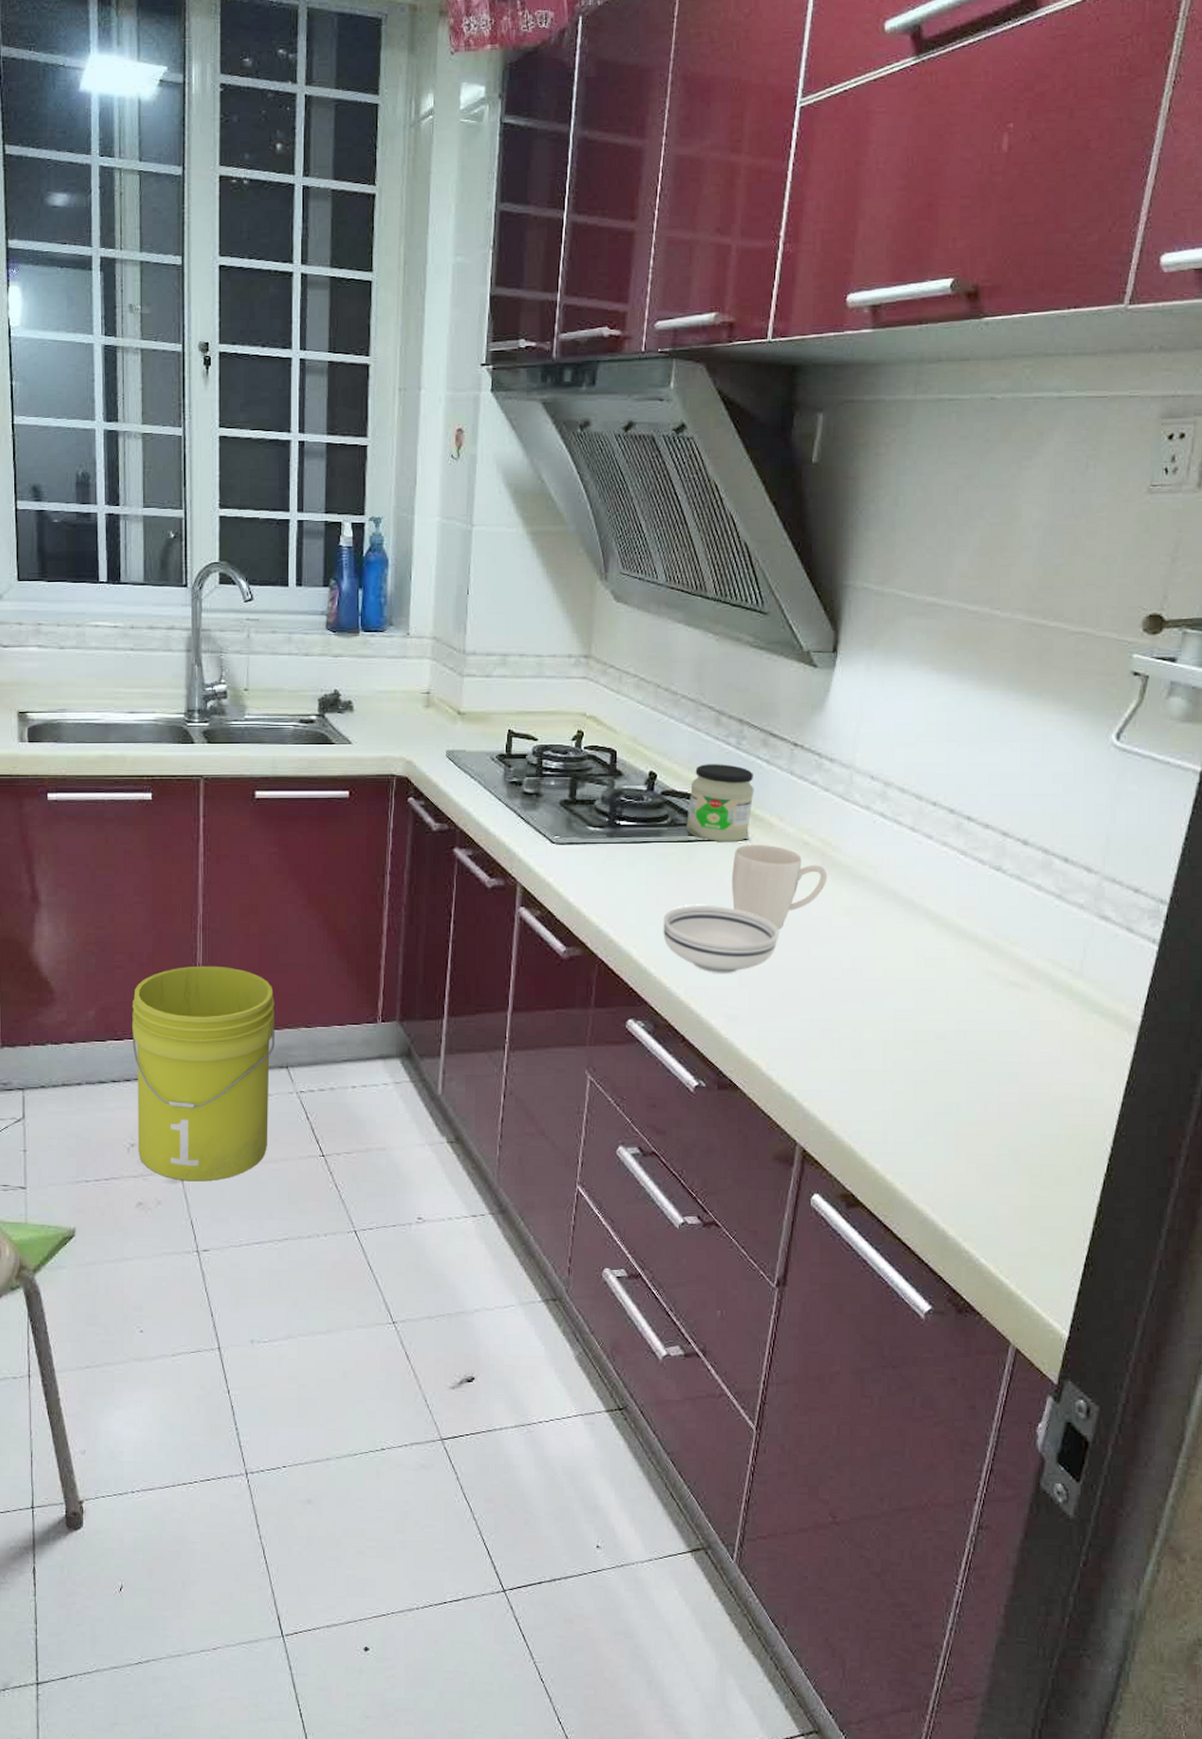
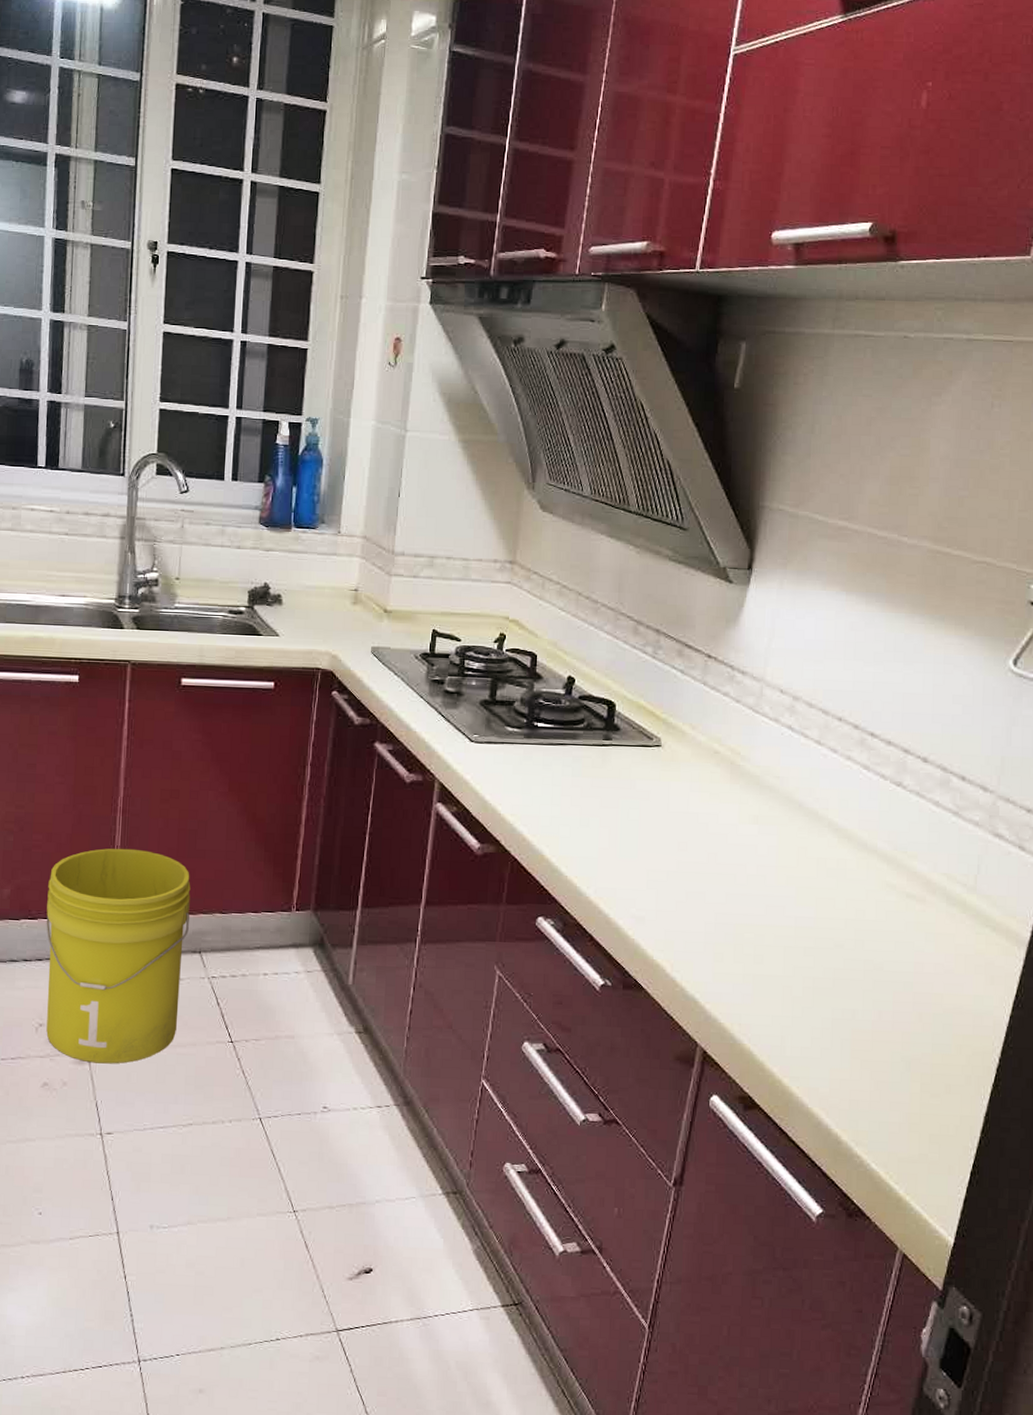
bowl: present [663,906,780,973] -> none [575,808,688,875]
jar: present [686,764,754,843] -> none [602,671,668,748]
mug: present [731,844,828,929] -> none [643,750,736,834]

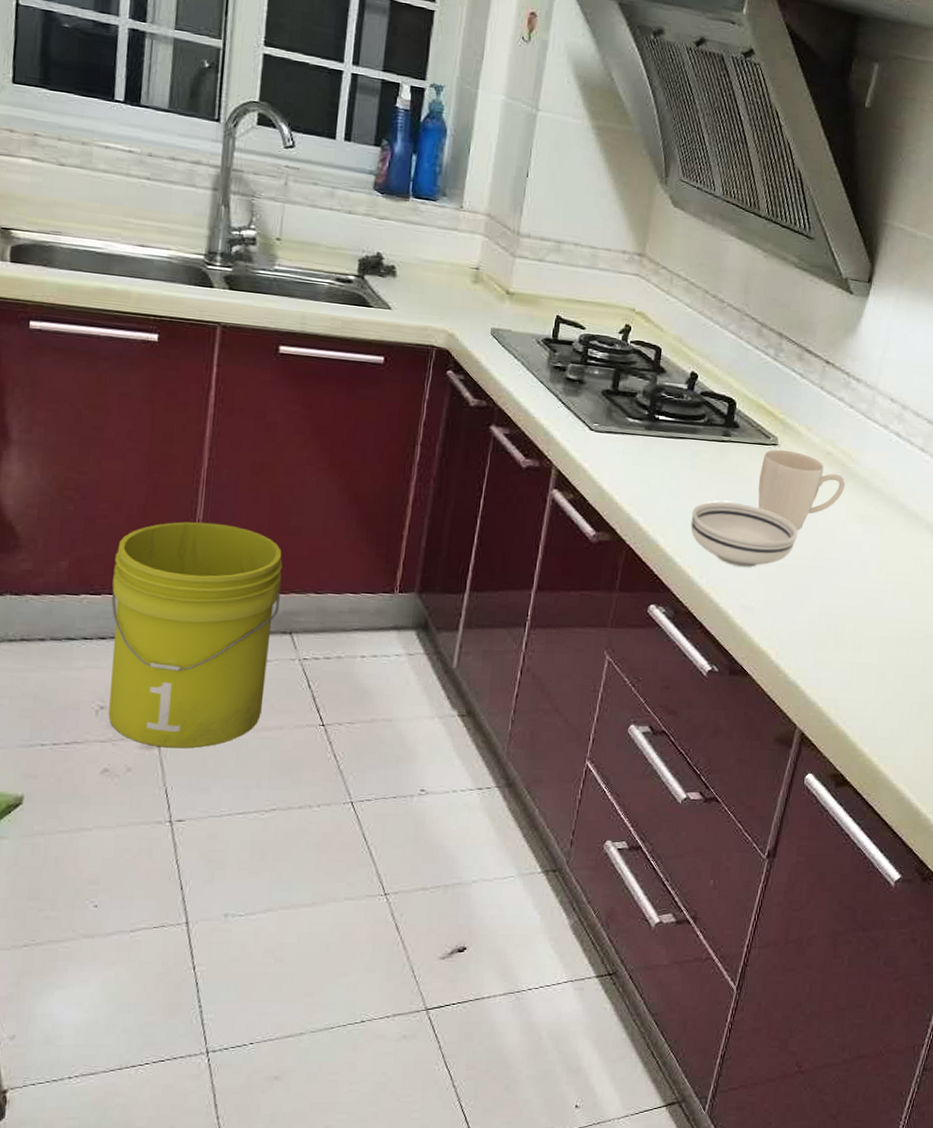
bowl: none [575,808,688,875] -> present [690,501,798,567]
mug: none [643,750,736,834] -> present [758,449,846,530]

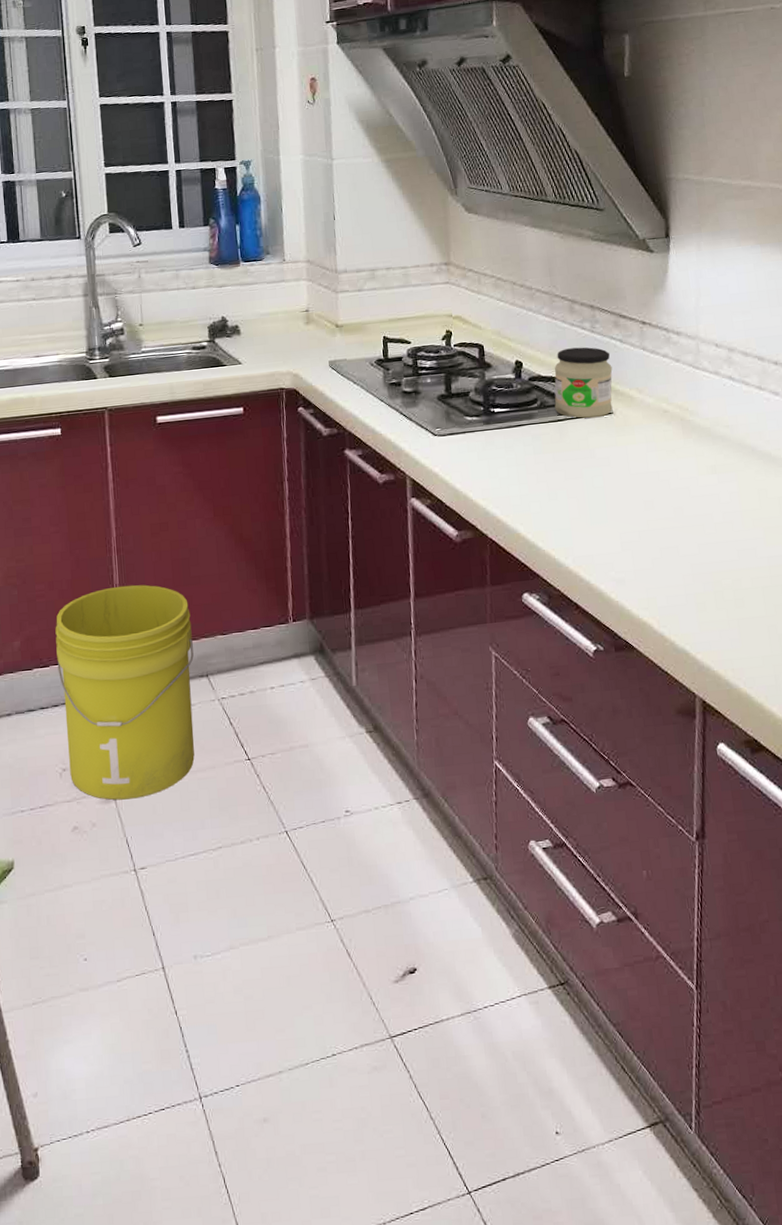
bowl: present [690,501,798,567] -> none [544,477,653,541]
jar: none [721,370,787,446] -> present [554,347,613,418]
mug: present [758,449,846,530] -> none [601,416,690,493]

